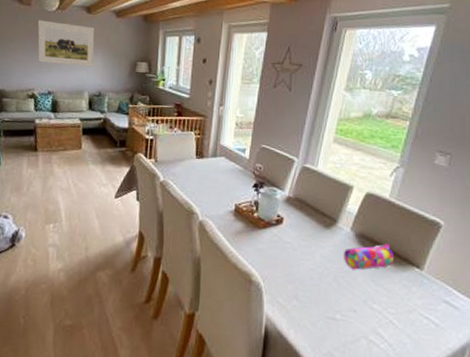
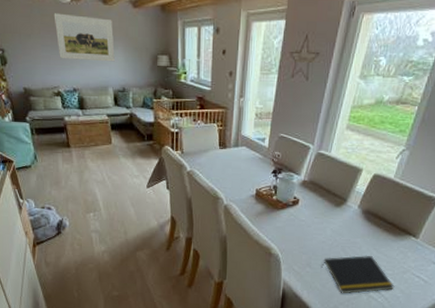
notepad: none [310,287,400,337] -> present [320,255,395,294]
pencil case: present [344,243,394,270] -> none [351,218,394,241]

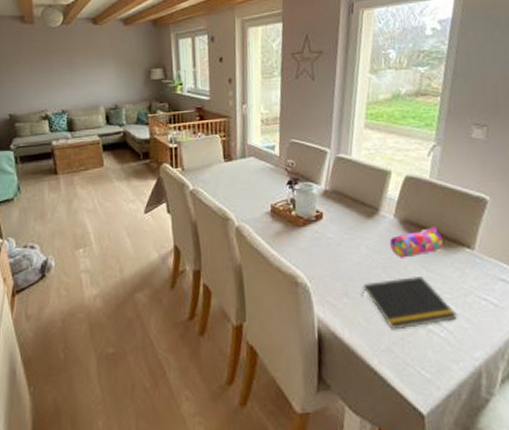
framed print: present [53,13,115,62] -> none [43,37,106,82]
pencil case: none [351,218,394,241] -> present [390,226,443,258]

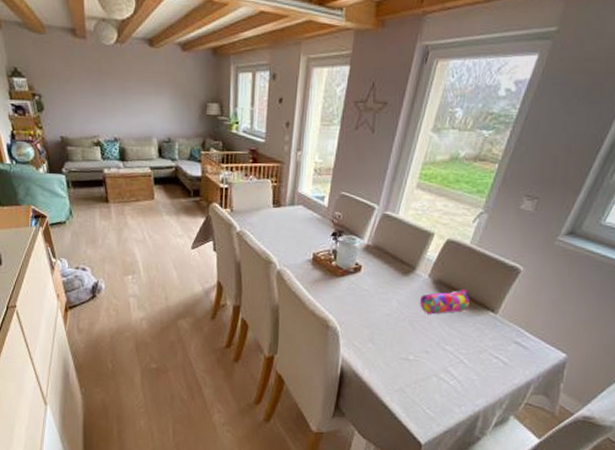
notepad: present [361,275,458,330] -> none [384,331,469,375]

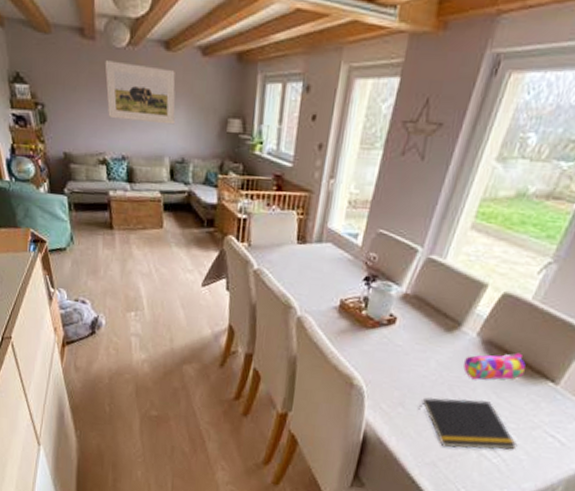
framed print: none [95,56,161,110] -> present [105,60,176,125]
notepad: none [384,331,469,375] -> present [417,397,518,451]

